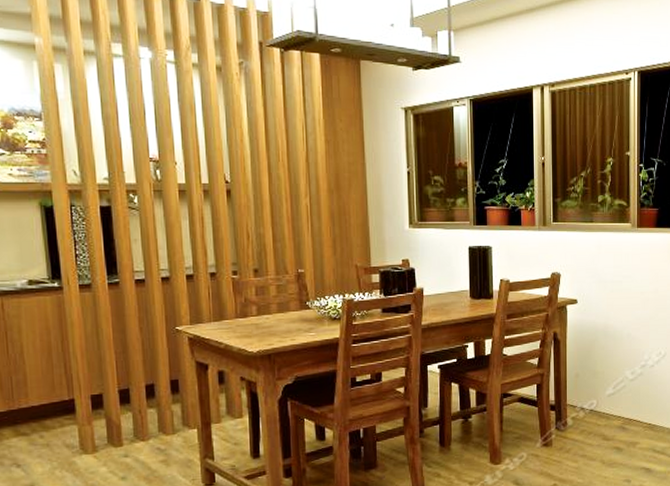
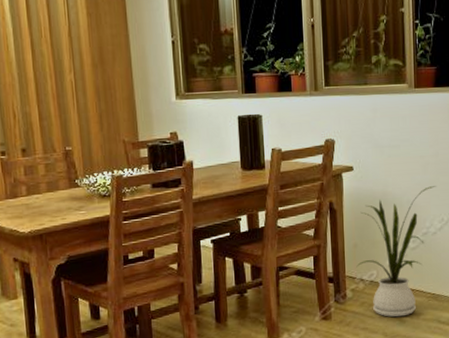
house plant: none [577,321,655,446] -> present [356,186,436,317]

